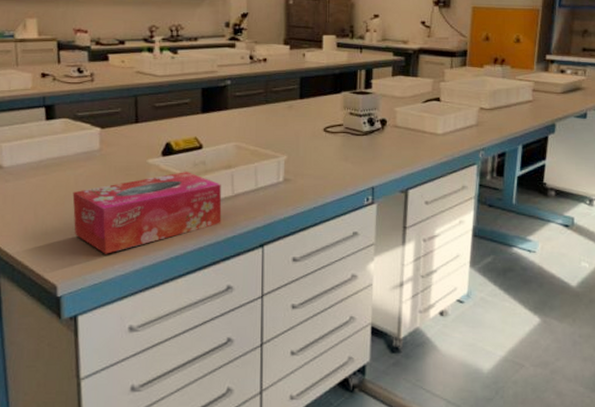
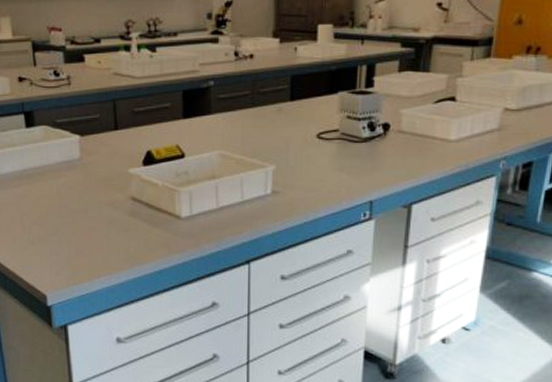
tissue box: present [72,172,222,254] -> none [56,182,206,266]

